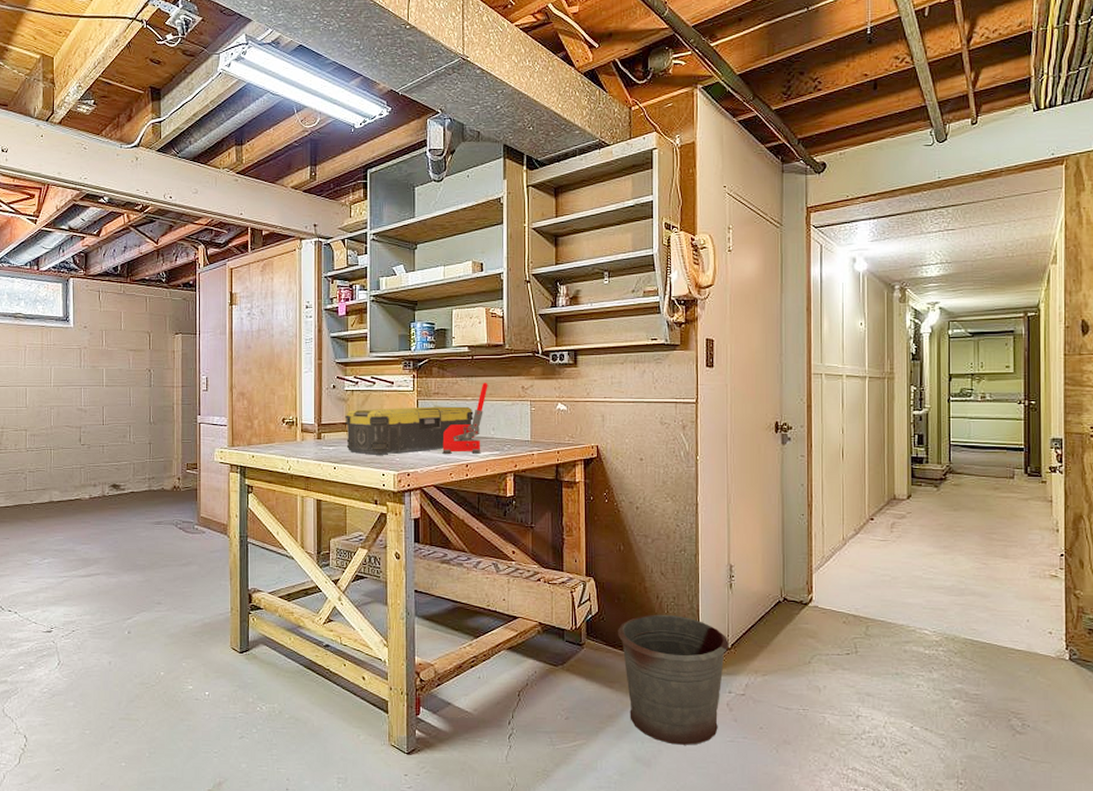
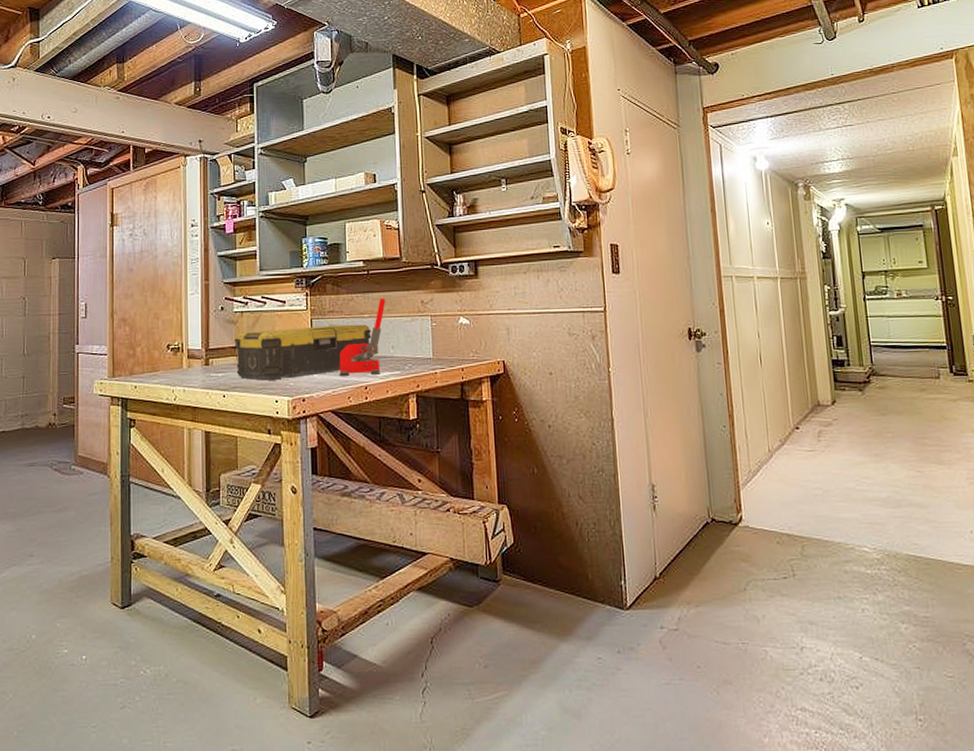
bucket: present [618,614,729,745] -> none [536,542,657,691]

